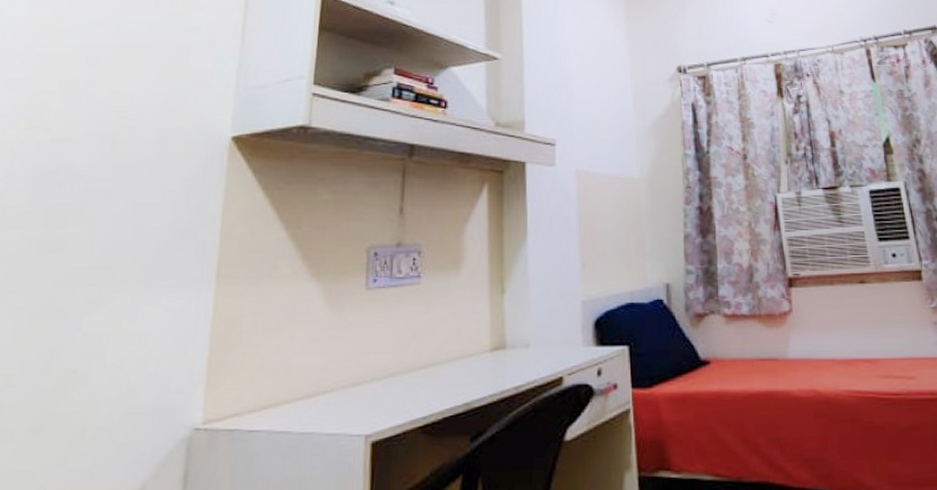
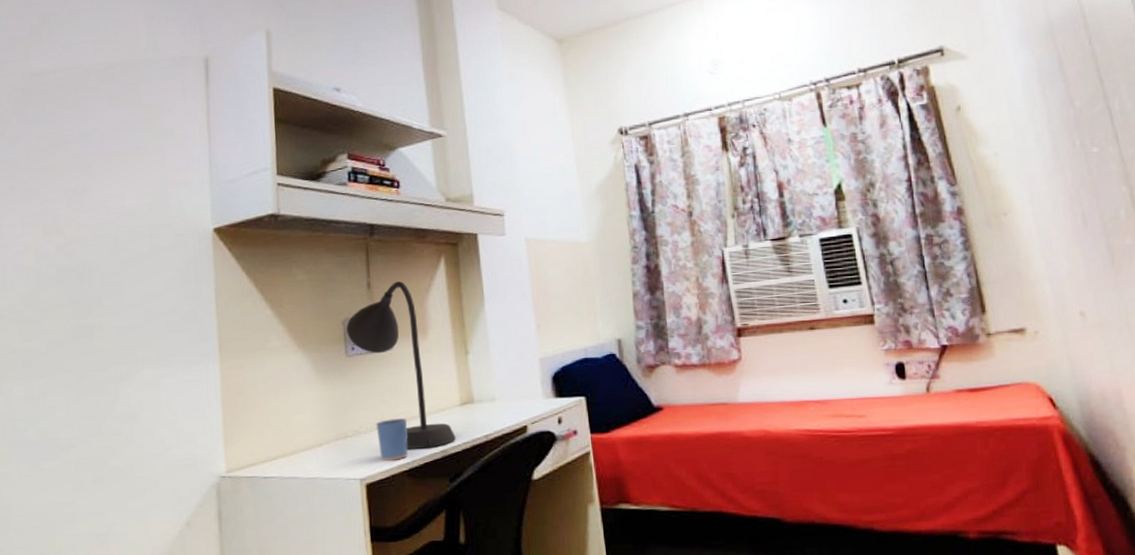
desk lamp: none [370,208,482,401] -> present [346,281,456,449]
mug: none [390,364,427,414] -> present [375,418,409,461]

